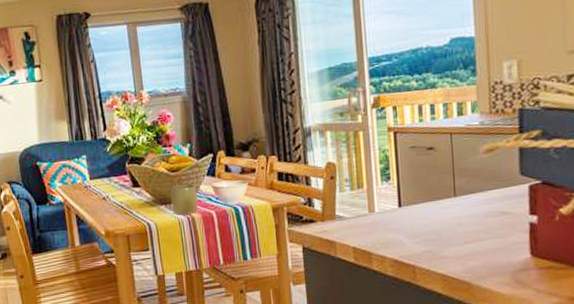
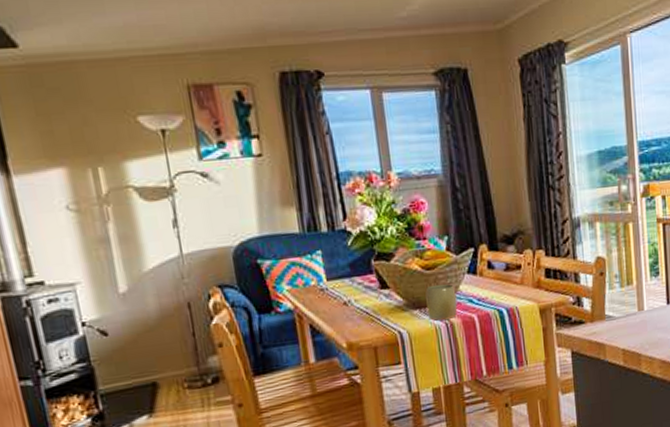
bowl: present [210,179,249,206] -> none [471,277,514,308]

